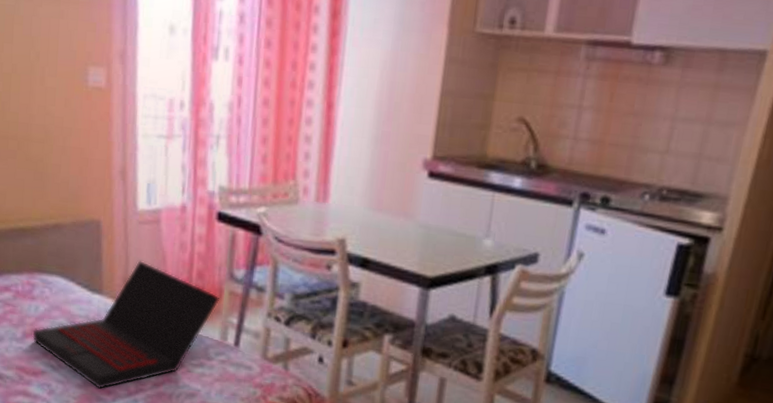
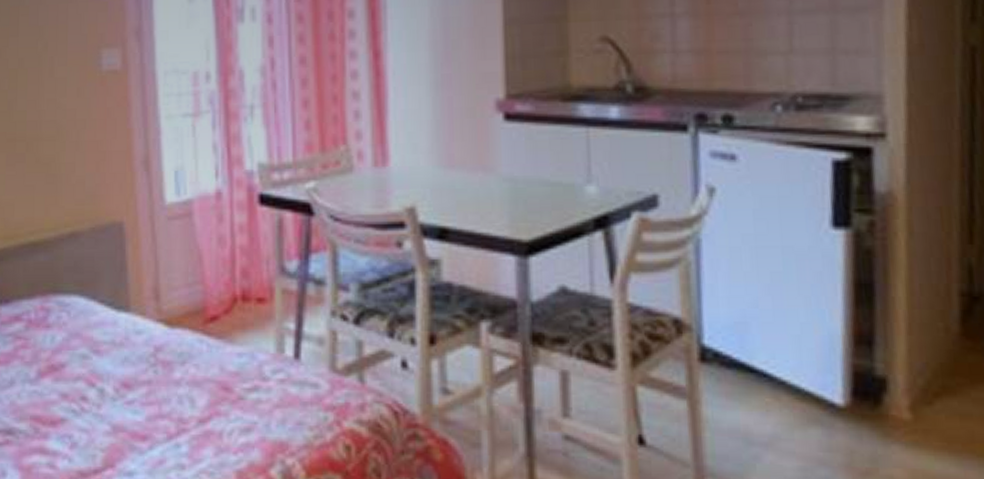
laptop: present [32,260,219,390] -> none [49,263,270,436]

